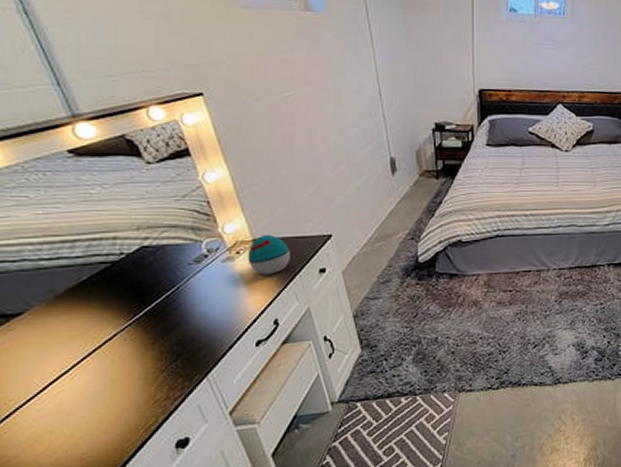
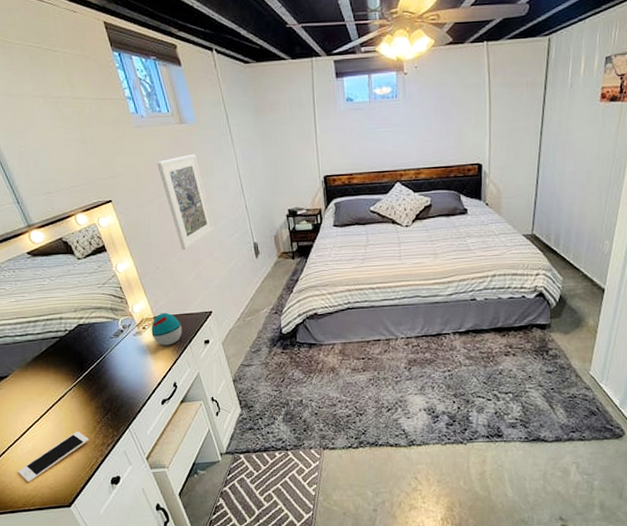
cell phone: none [29,383,147,454] -> present [18,431,89,482]
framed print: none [270,48,341,162] -> present [157,153,214,251]

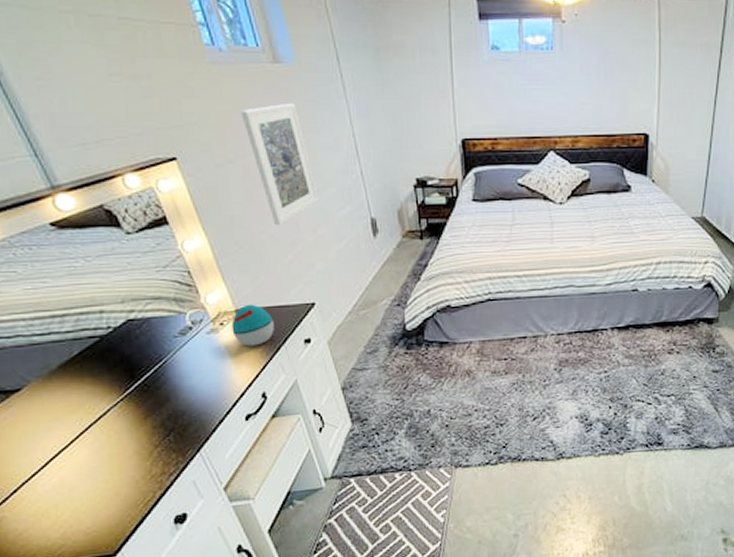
cell phone: present [18,431,89,482] -> none [37,458,143,528]

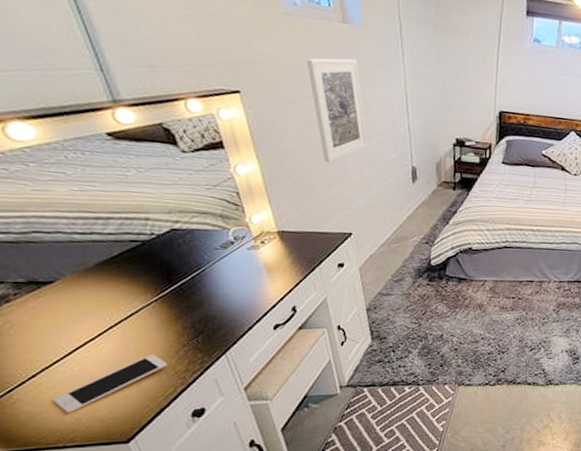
cell phone: none [37,458,143,528] -> present [53,354,168,413]
decorative egg: present [231,304,274,347] -> none [271,227,312,265]

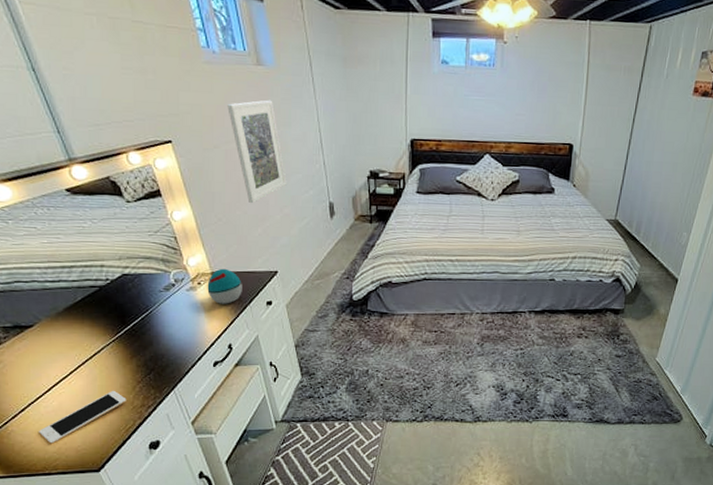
decorative egg: none [271,227,312,265] -> present [207,268,242,304]

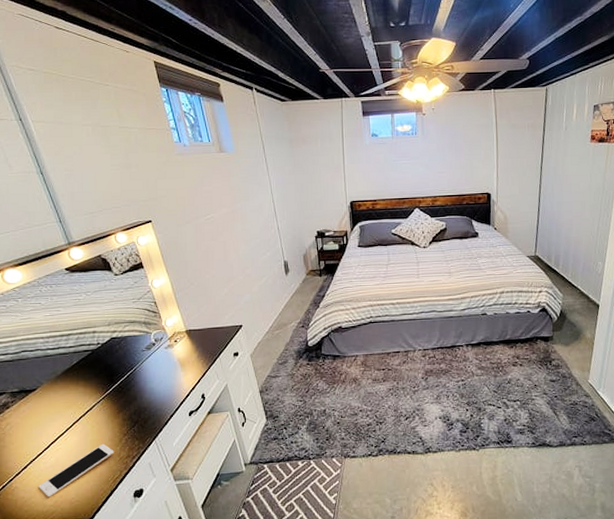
decorative egg: present [207,268,242,304] -> none [182,326,213,358]
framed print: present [227,100,287,204] -> none [196,179,248,268]

